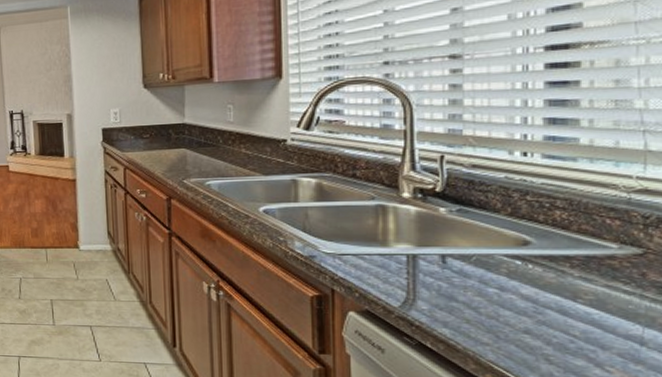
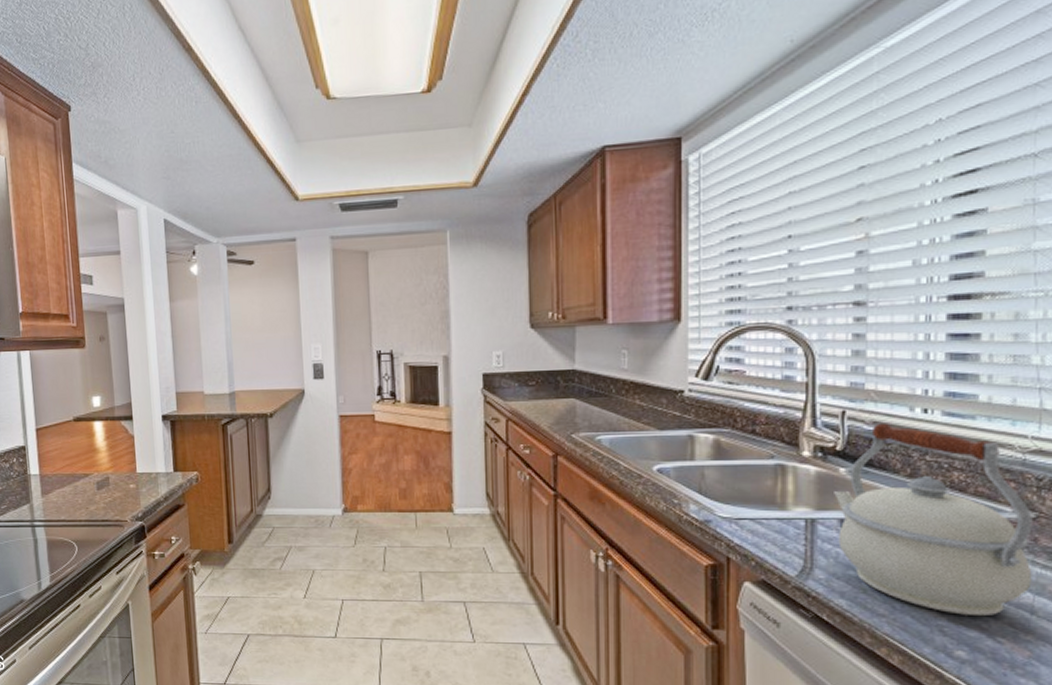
kettle: none [435,166,641,346] -> present [834,423,1033,615]

